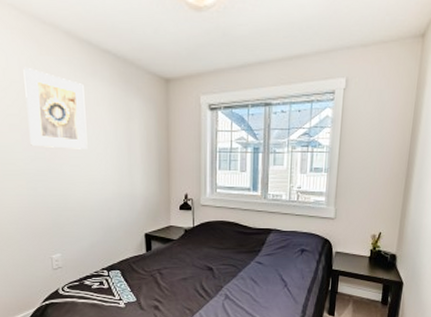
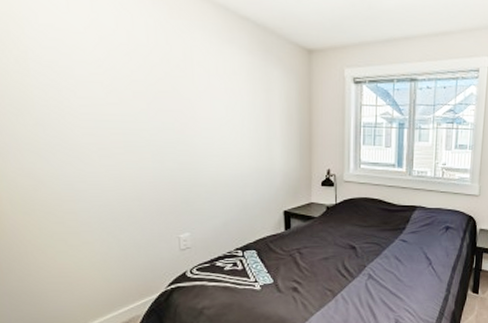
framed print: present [23,67,88,149] -> none [151,30,223,121]

